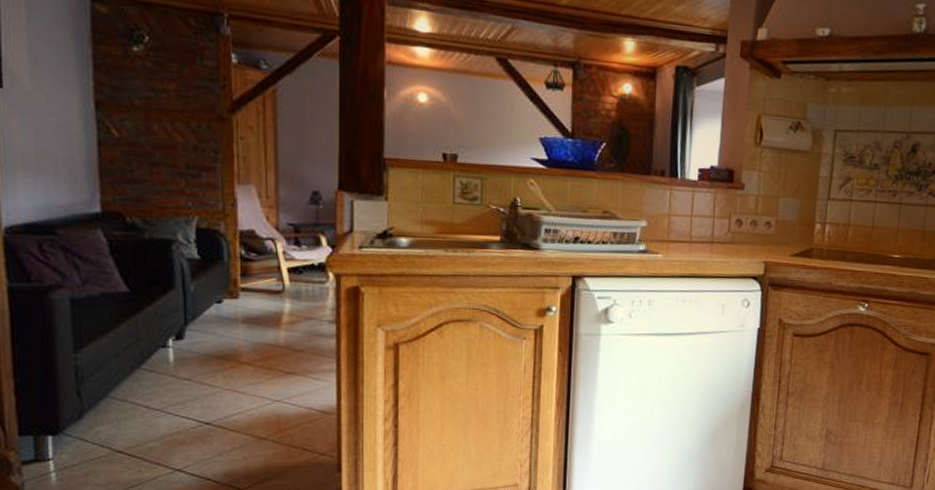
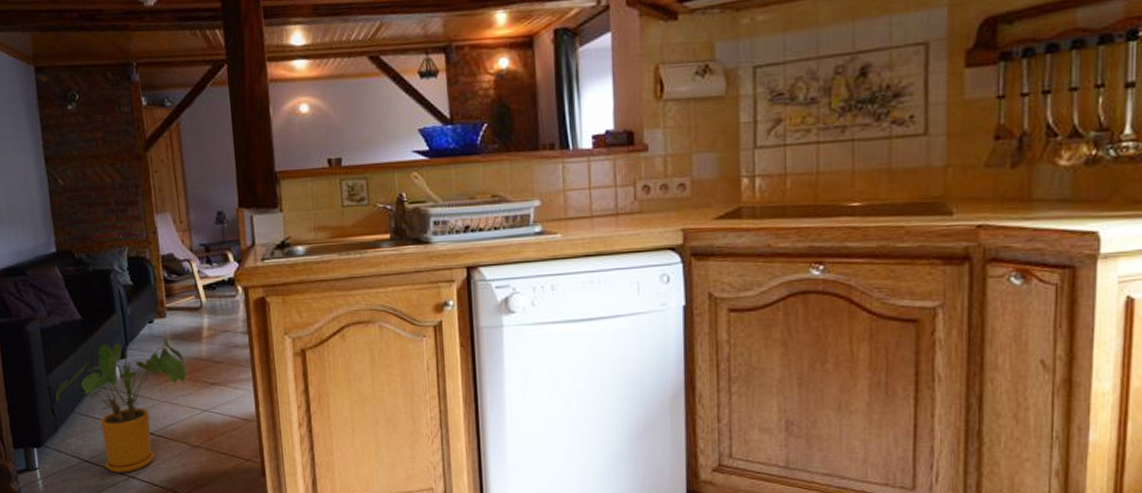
house plant: none [84,318,259,466] -> present [55,336,187,473]

